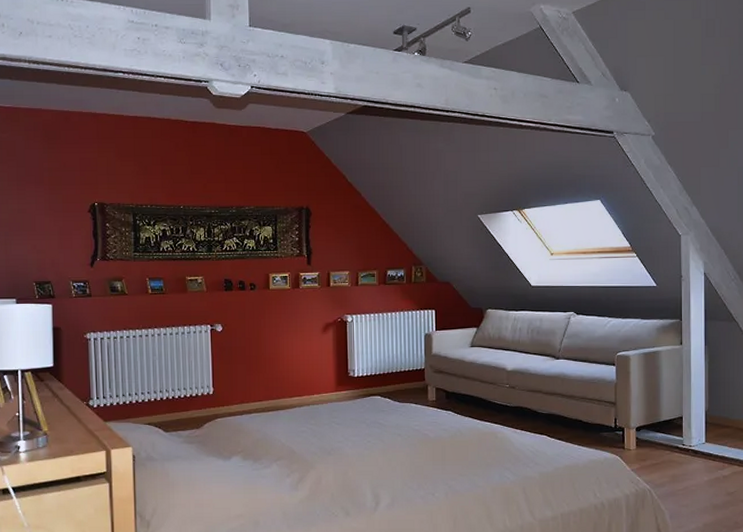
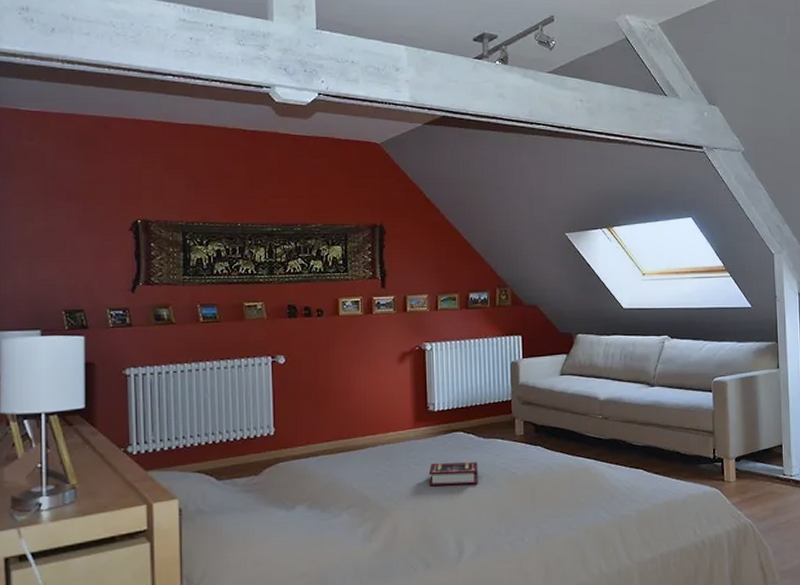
book: none [349,422,394,444] -> present [428,461,479,487]

